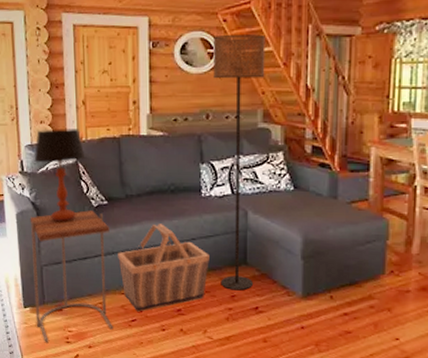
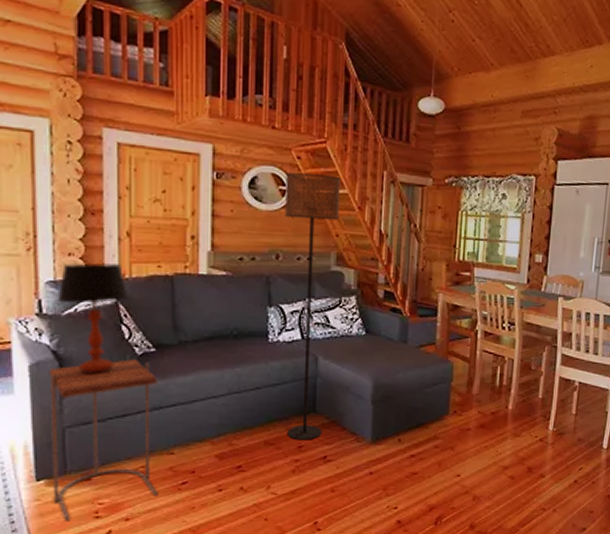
basket: present [118,224,209,312] -> none [167,373,276,473]

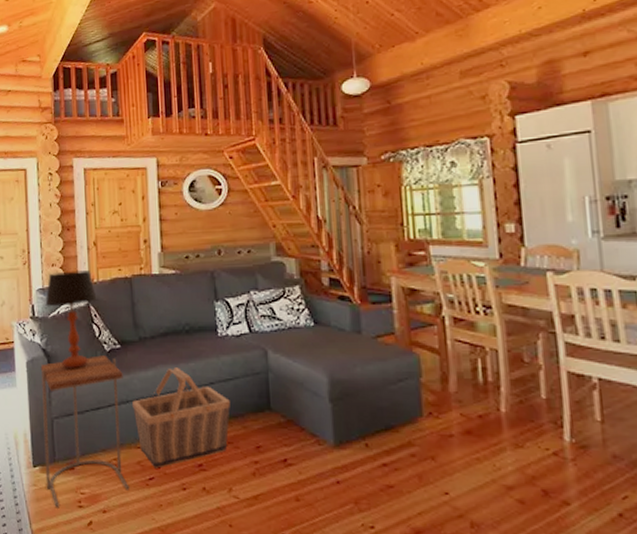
basket: none [167,373,276,473] -> present [132,367,230,469]
floor lamp: present [285,172,341,440] -> none [221,169,279,440]

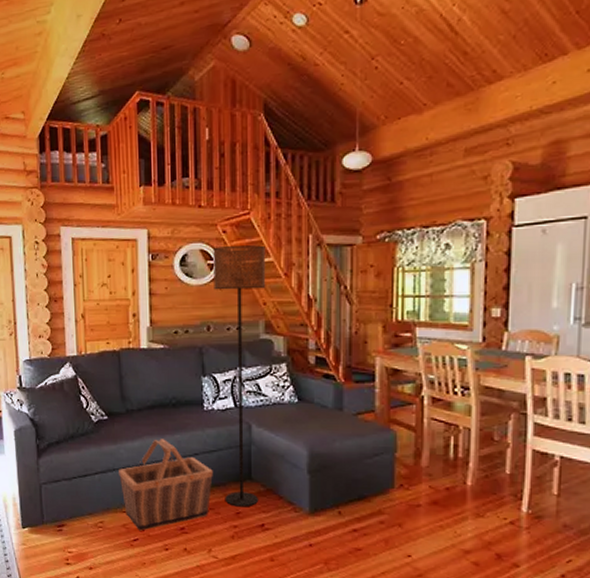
side table: present [40,355,130,508] -> none [28,426,115,565]
table lamp: present [45,270,97,368] -> none [32,343,85,437]
floor lamp: none [221,169,279,440] -> present [213,245,266,507]

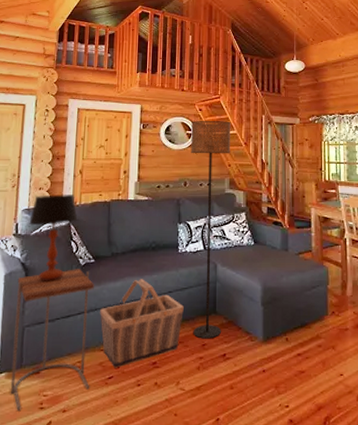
side table: none [28,426,115,565] -> present [10,269,94,412]
table lamp: none [32,343,85,437] -> present [29,194,78,280]

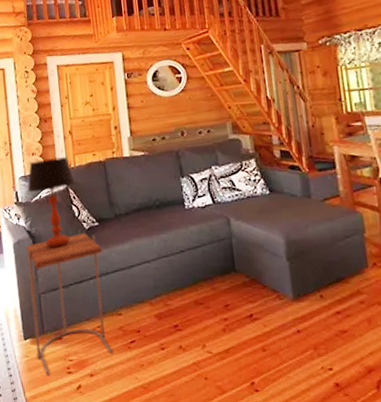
basket: present [100,279,184,368] -> none [112,239,200,332]
floor lamp: present [191,121,231,339] -> none [180,57,244,299]

